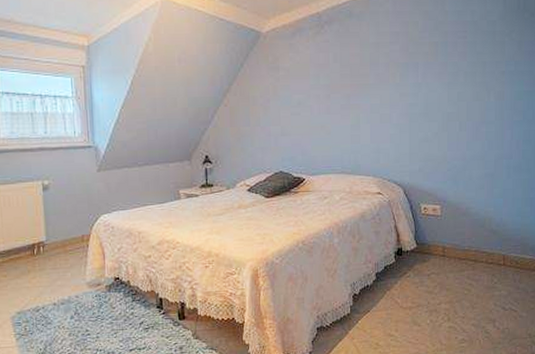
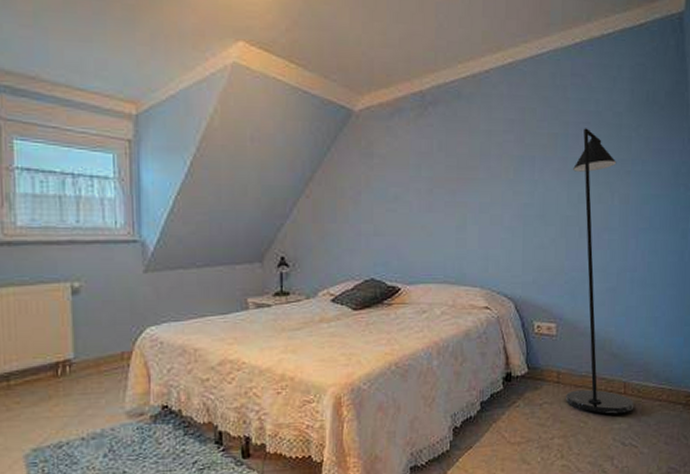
floor lamp: none [451,36,513,283] -> present [566,128,634,414]

